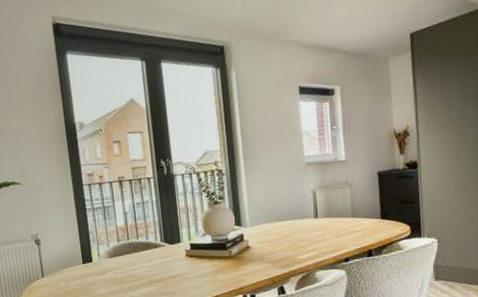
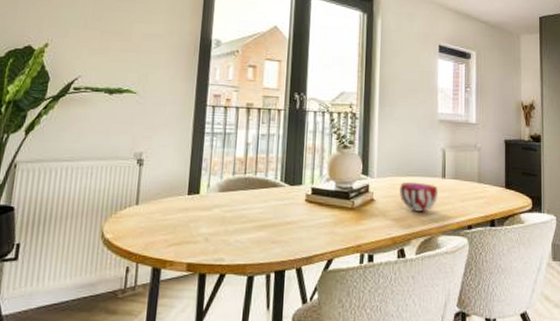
decorative bowl: none [273,225,312,252] -> present [400,182,438,212]

